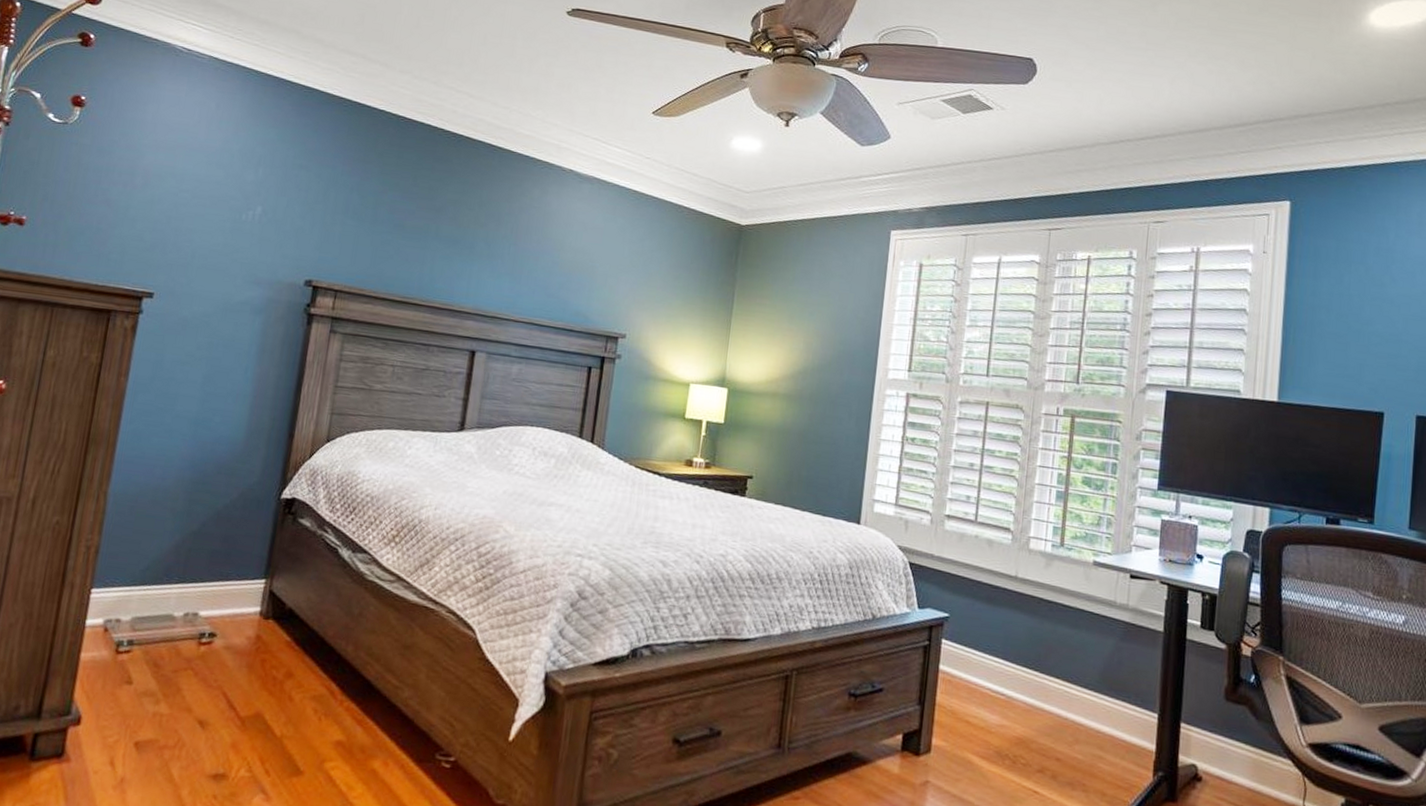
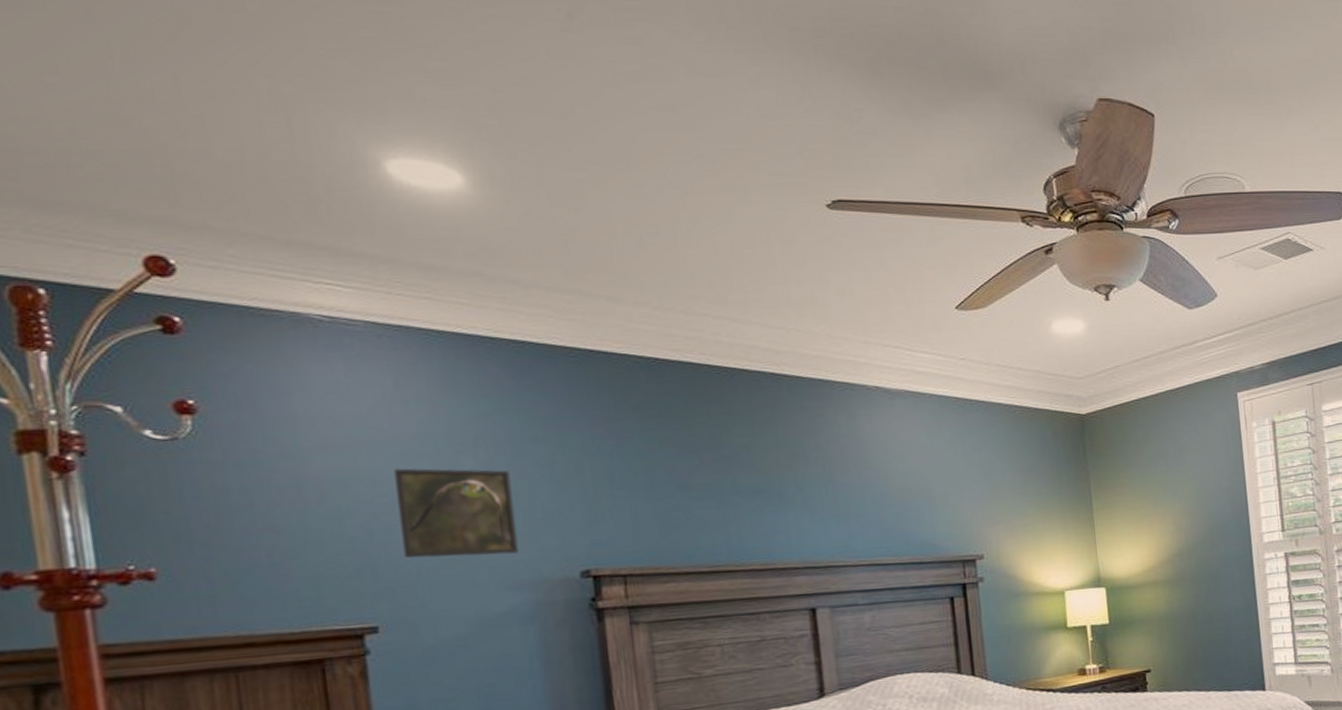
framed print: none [187,172,276,256] -> present [394,468,519,559]

